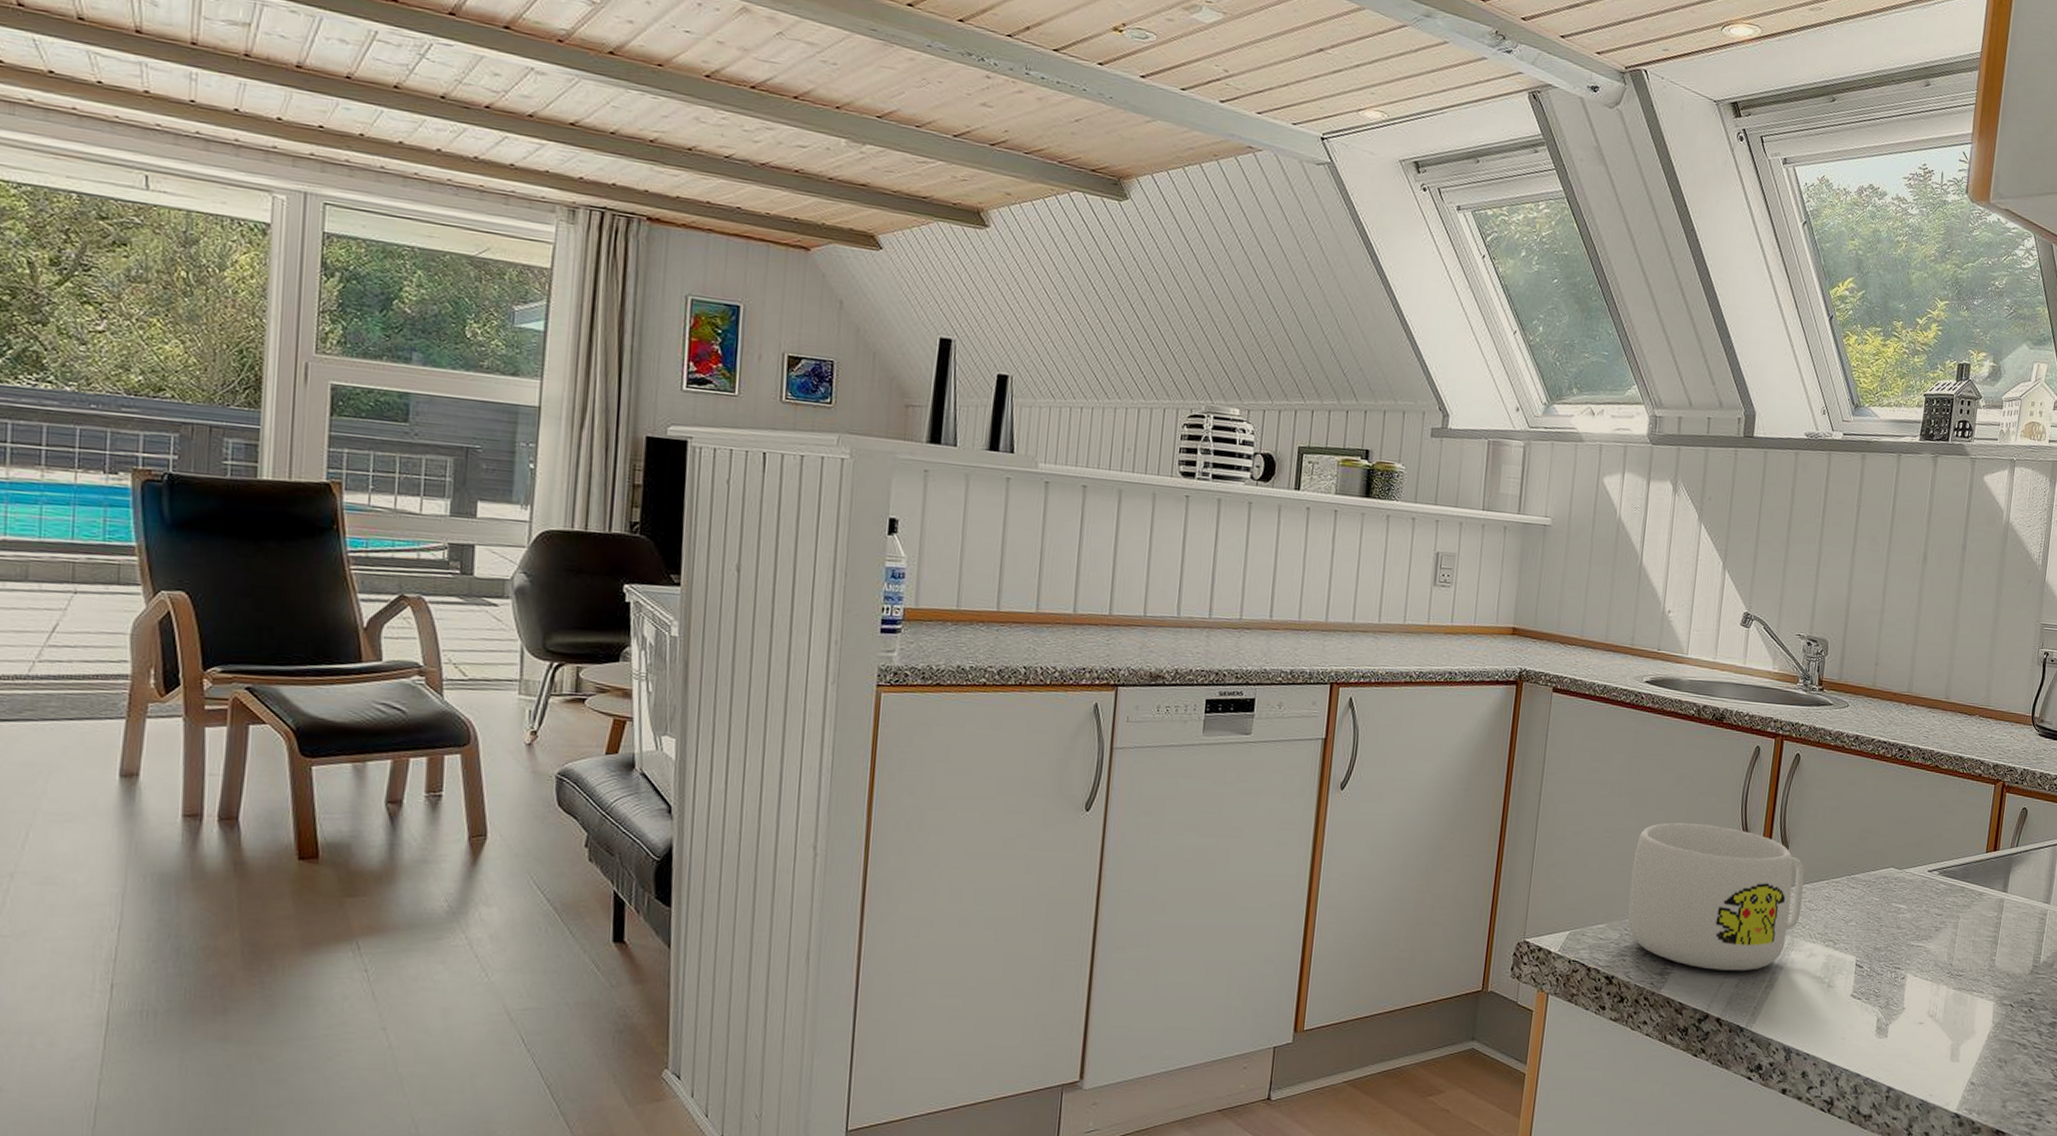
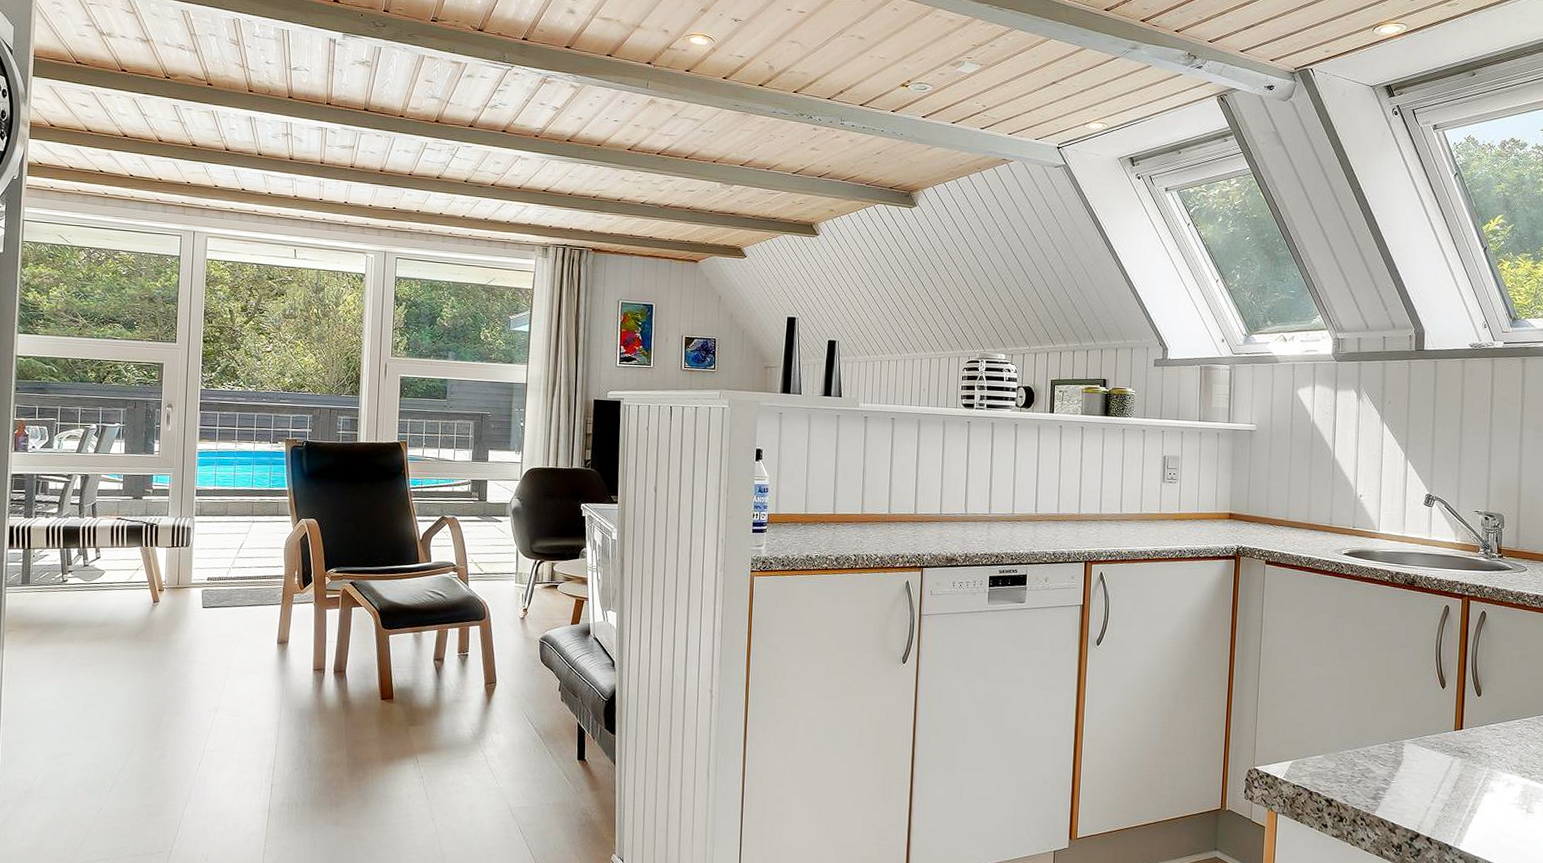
mug: present [1627,822,1805,971] -> none [1342,670,1498,797]

